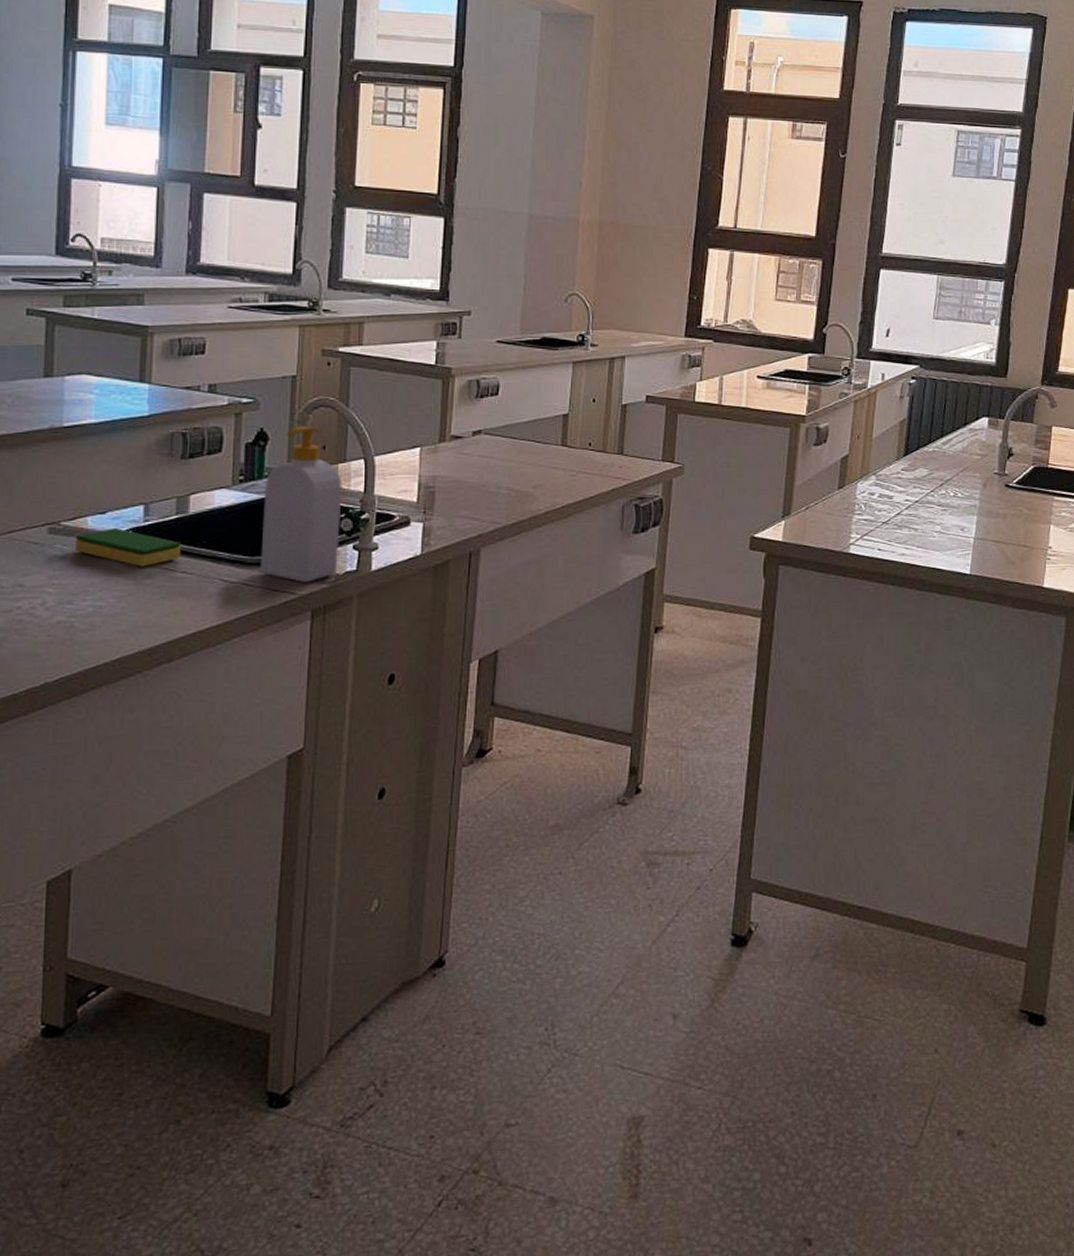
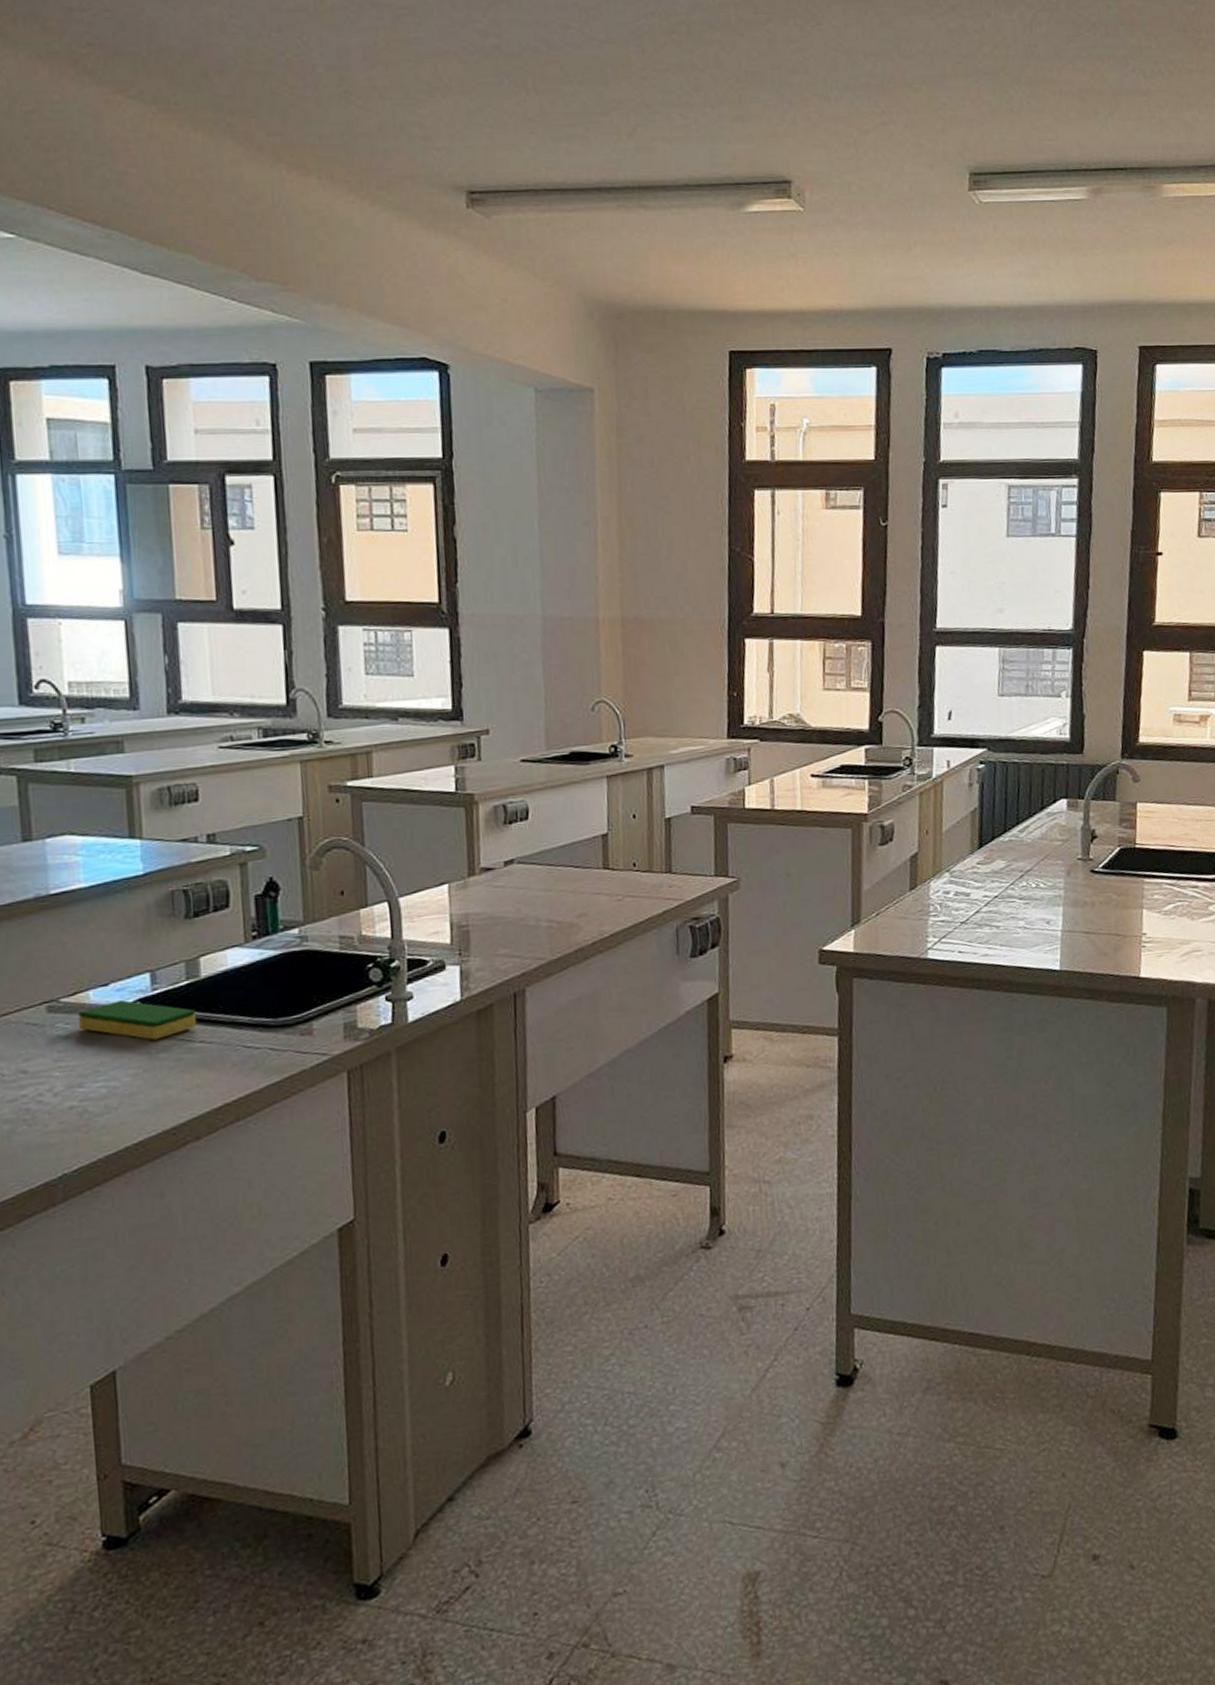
soap bottle: present [260,426,342,584] -> none [281,871,371,1043]

